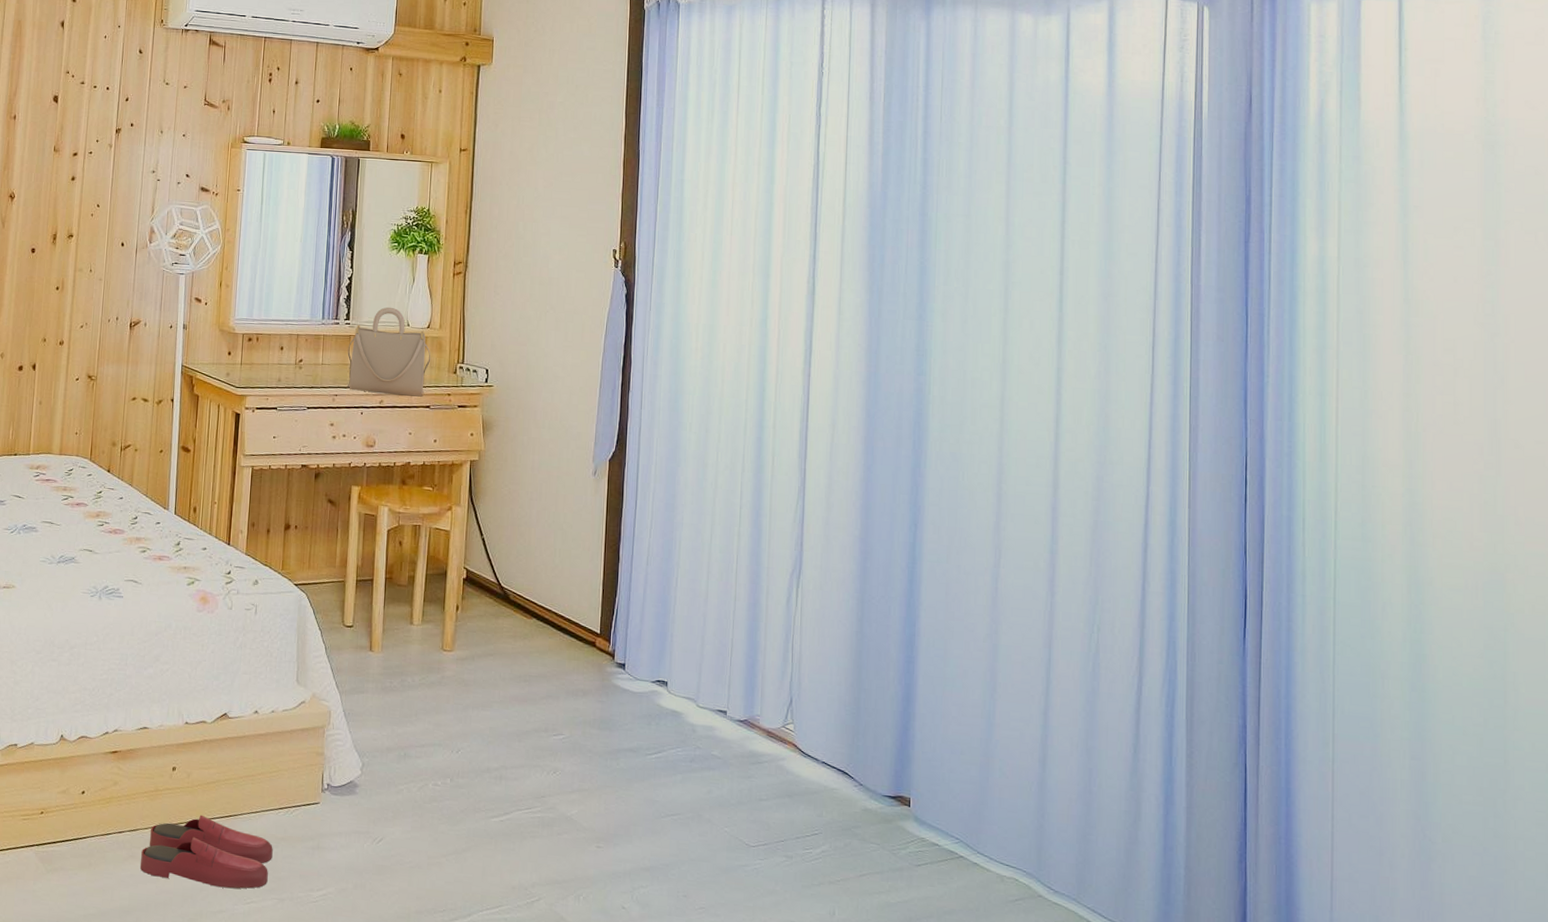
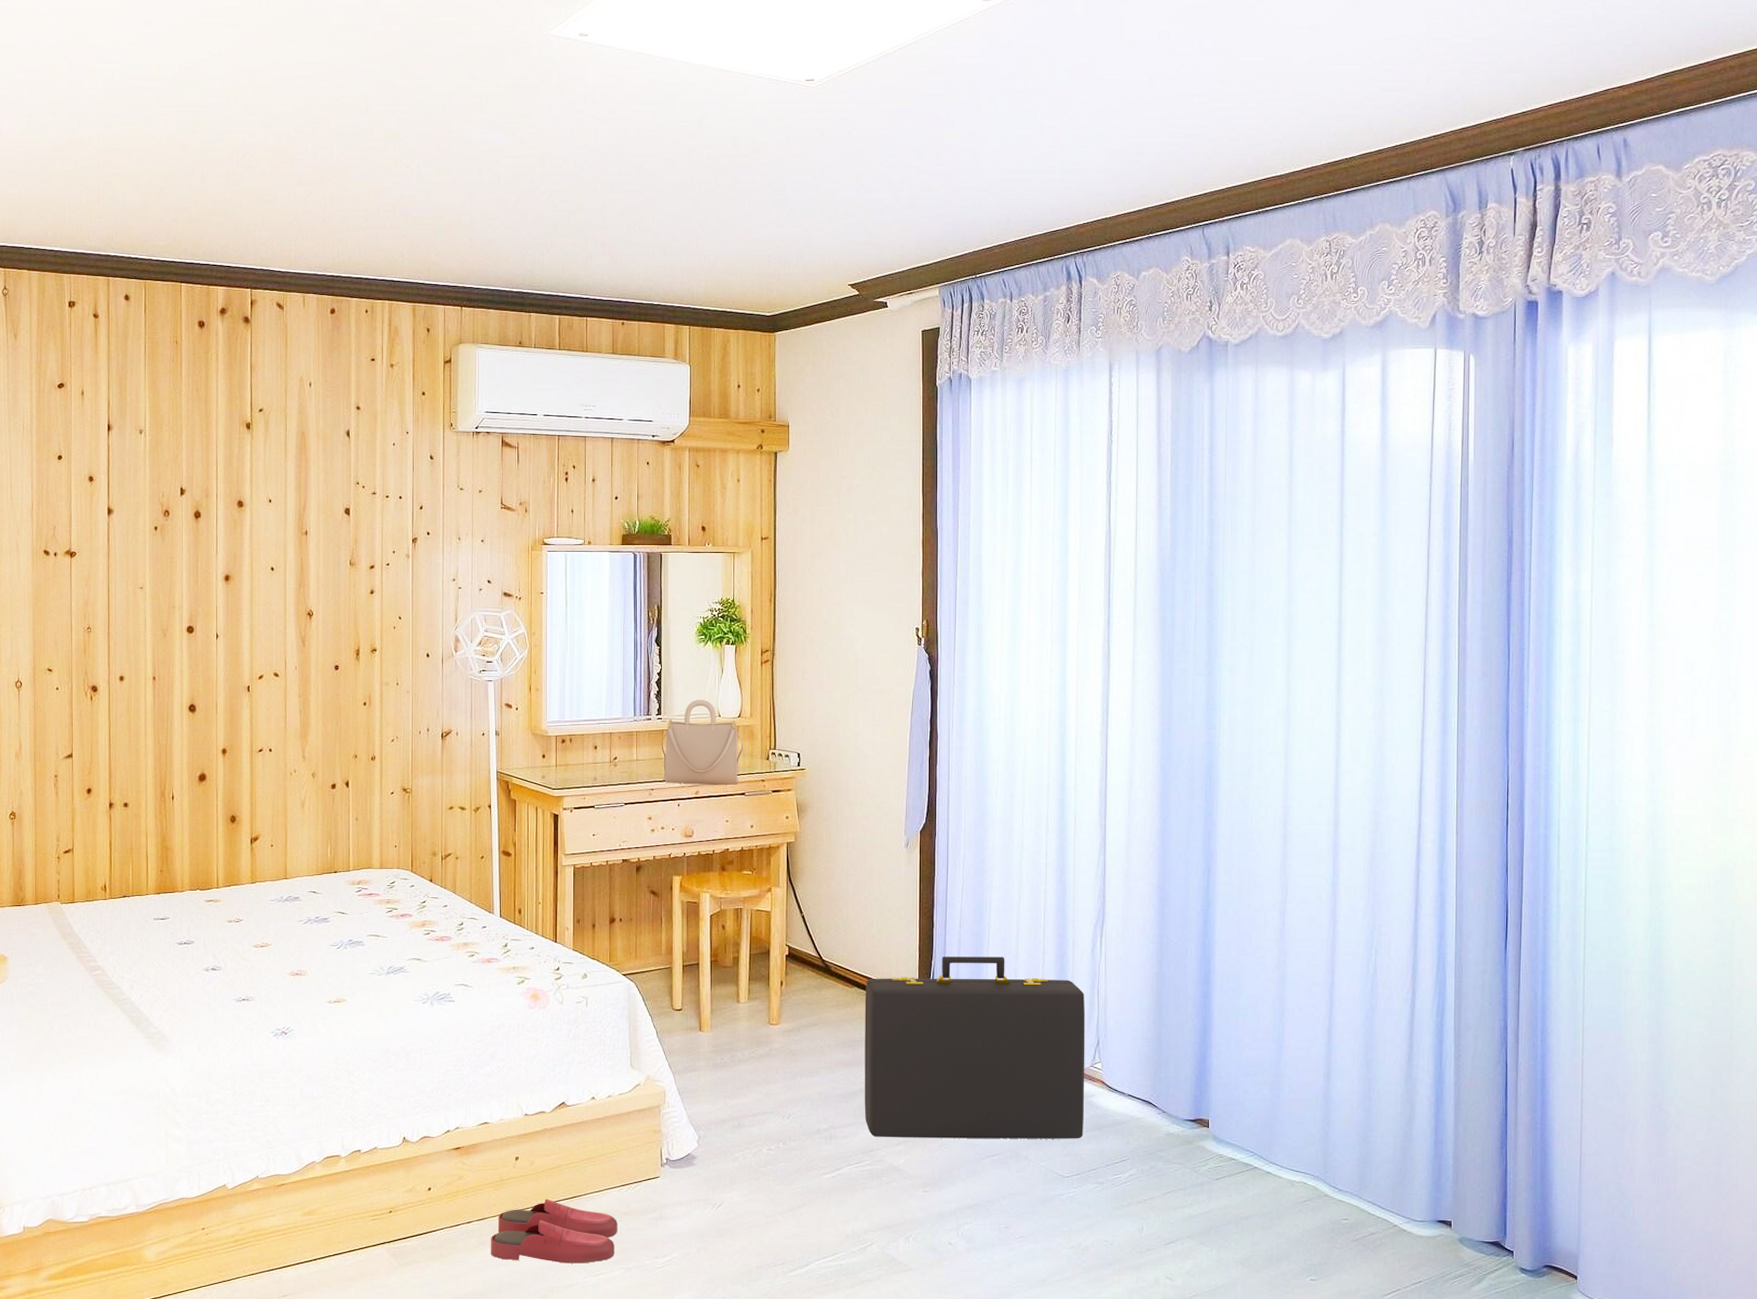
briefcase: none [537,594,778,806] -> present [864,956,1086,1139]

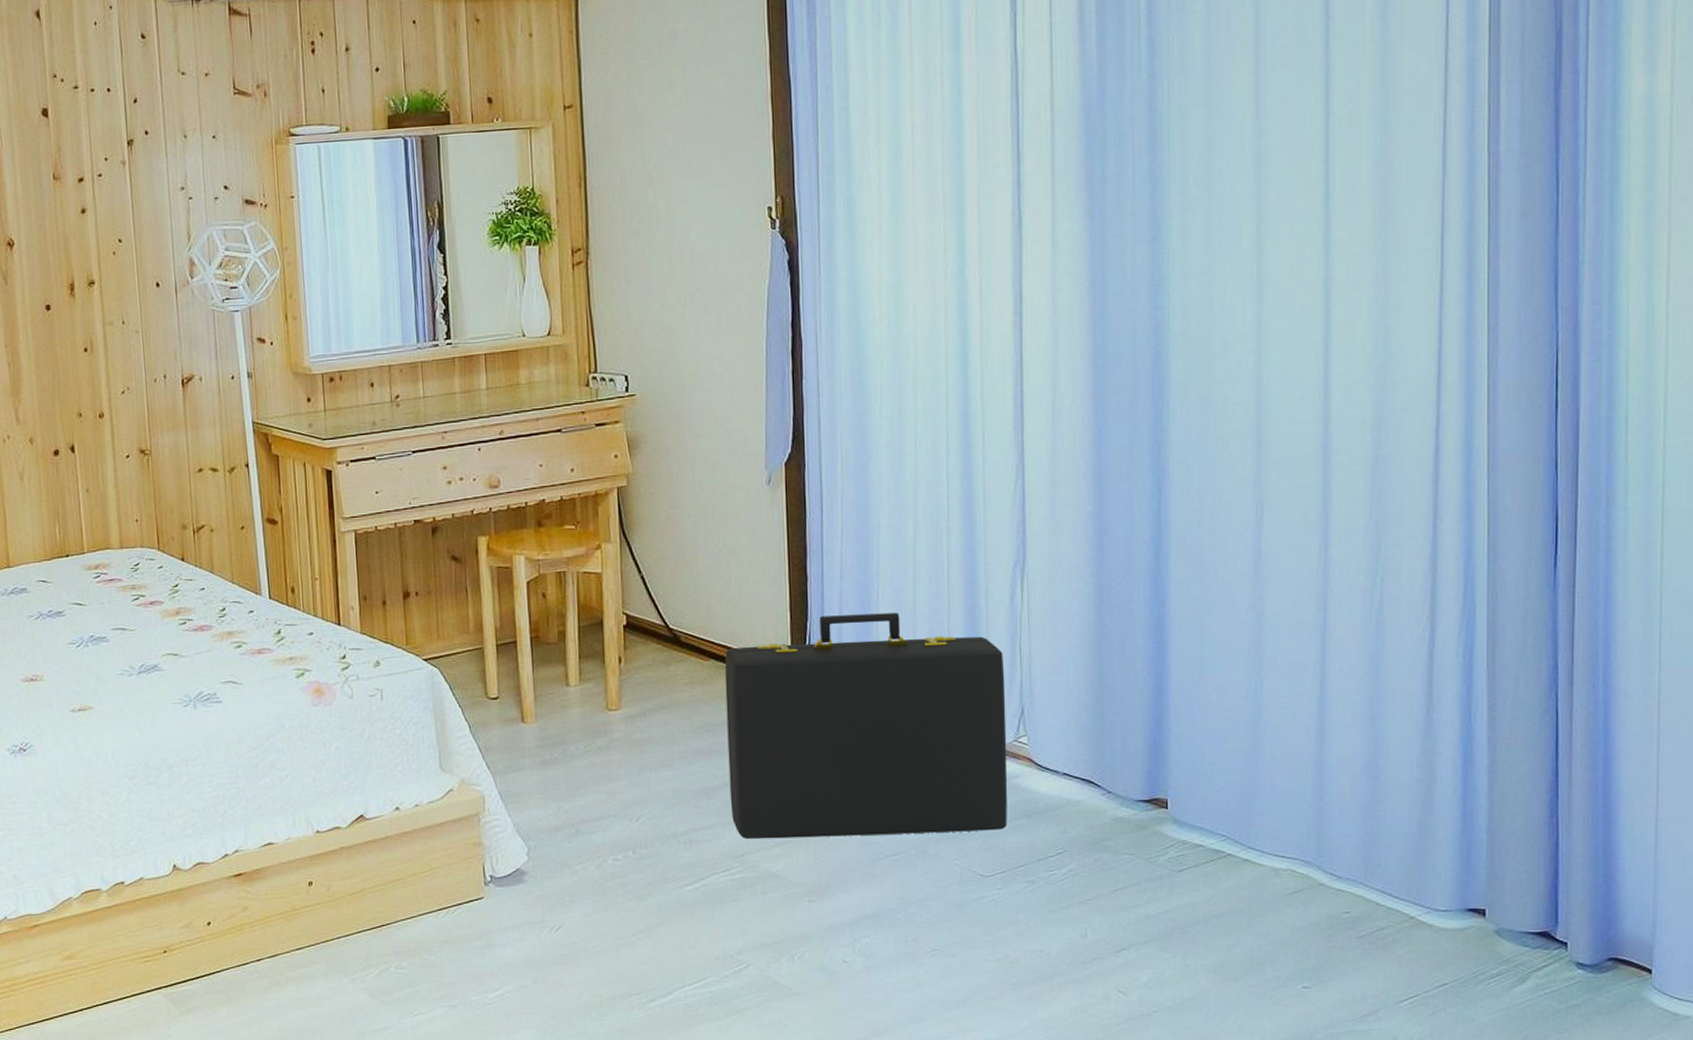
slippers: present [491,1198,618,1264] -> none [286,929,437,1003]
handbag: present [661,699,744,785] -> none [453,316,556,424]

